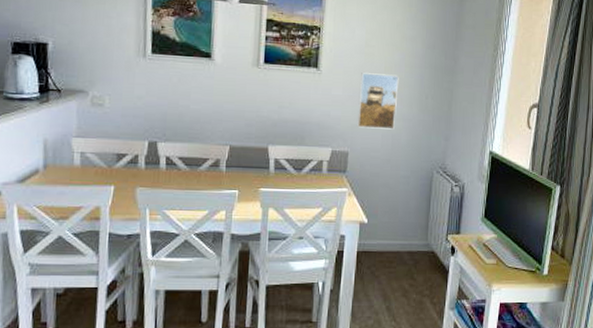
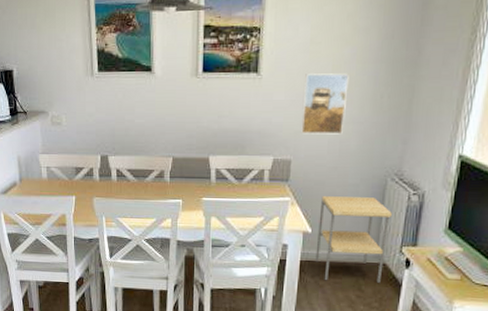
side table: none [371,187,438,271] -> present [315,196,392,283]

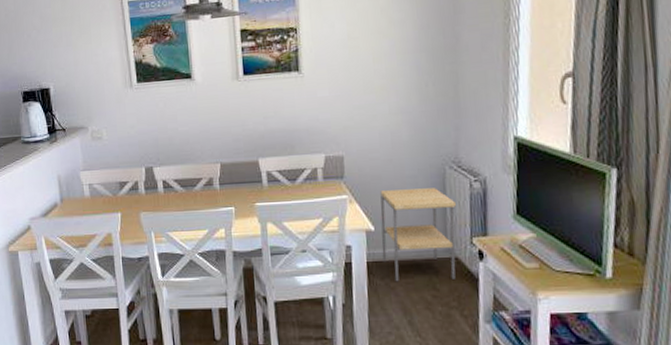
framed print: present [301,73,349,134] -> none [347,65,393,129]

